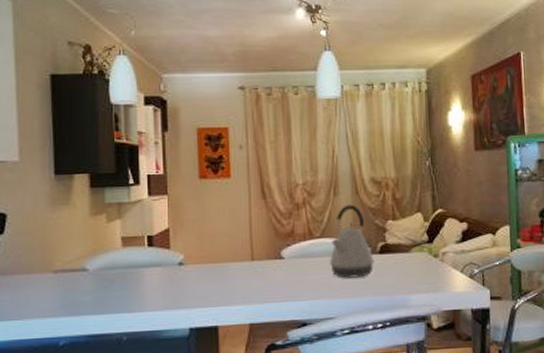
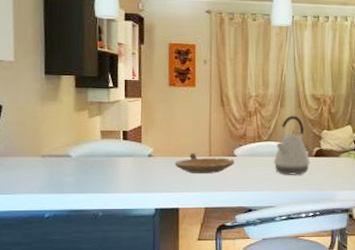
bowl: none [210,257,282,283] -> present [174,153,235,174]

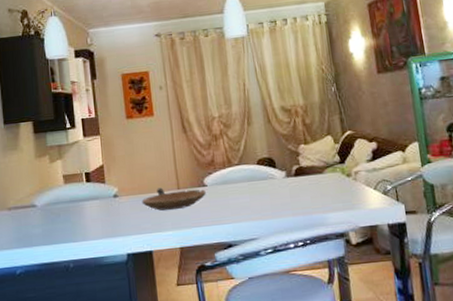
kettle: present [274,115,310,175] -> none [248,132,291,201]

